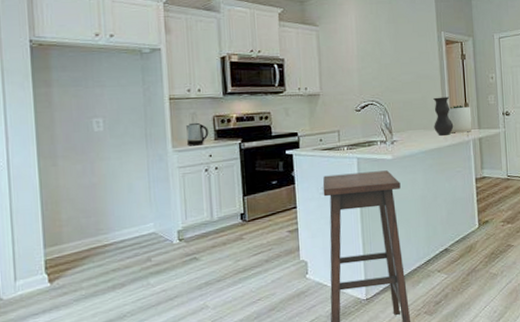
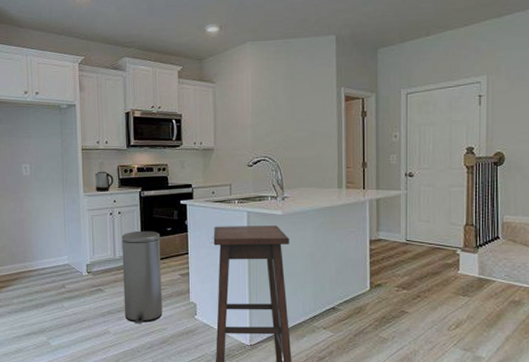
pedal bin: none [219,185,270,293] -> present [121,230,163,324]
vase: present [432,96,454,136] -> none [327,155,349,194]
planter: present [447,105,473,134] -> none [343,164,370,193]

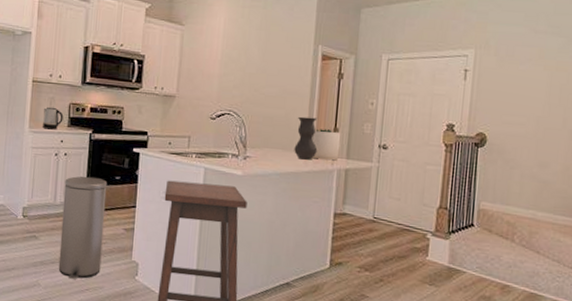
vase: none [327,155,349,194] -> present [294,116,318,160]
planter: none [343,164,370,193] -> present [311,128,341,161]

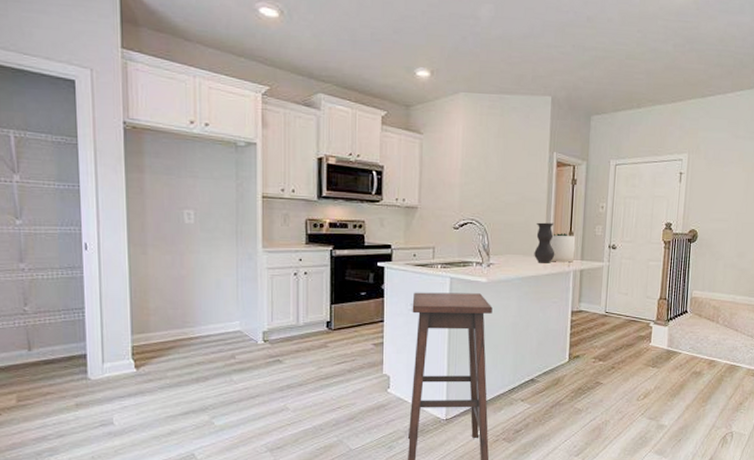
kettle: present [43,106,64,130] -> none [278,224,300,248]
pedal bin: present [58,176,108,279] -> none [307,294,353,399]

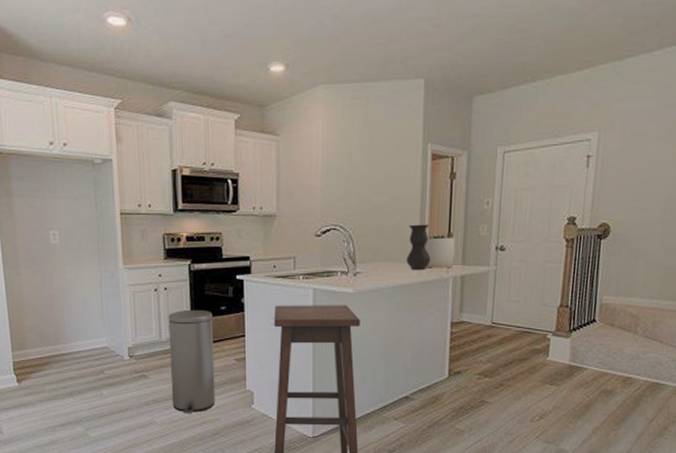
pedal bin: none [307,294,353,399] -> present [168,309,215,414]

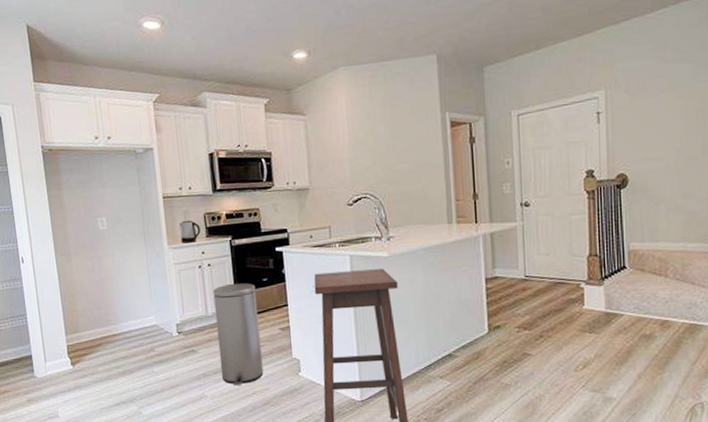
kettle: none [137,239,159,264] -> present [180,220,201,243]
vase: present [406,224,431,270] -> none [434,186,460,231]
planter: present [424,235,456,268] -> none [452,196,483,228]

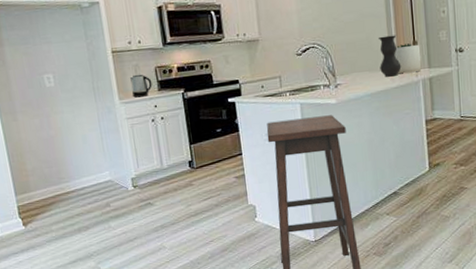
pedal bin: present [213,282,264,385] -> none [167,133,221,235]
vase: none [434,186,460,231] -> present [377,35,402,77]
planter: none [452,196,483,228] -> present [394,43,422,74]

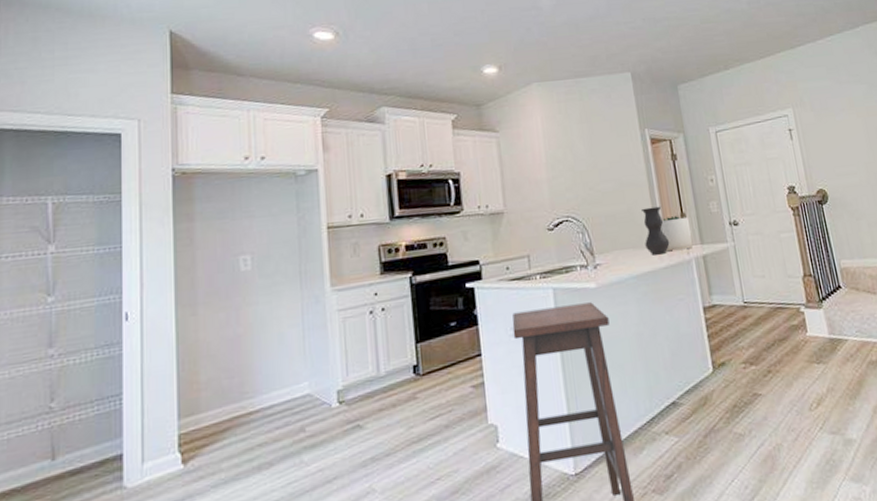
kettle: present [130,74,153,98] -> none [347,254,374,284]

